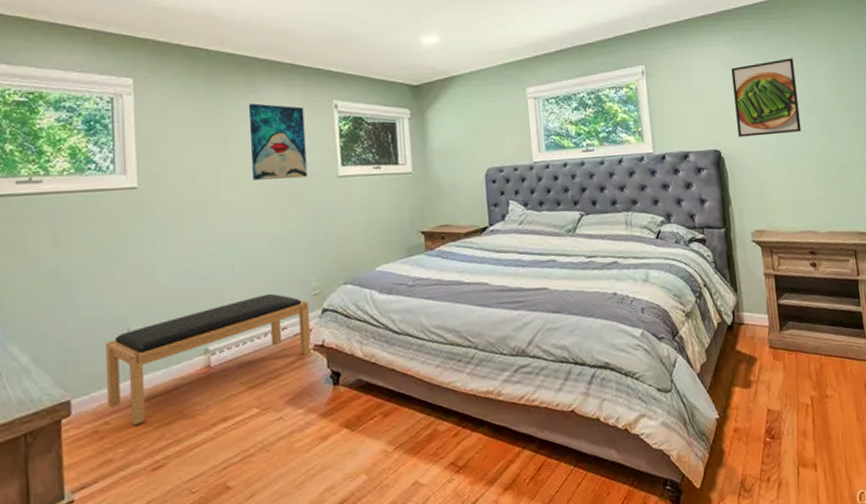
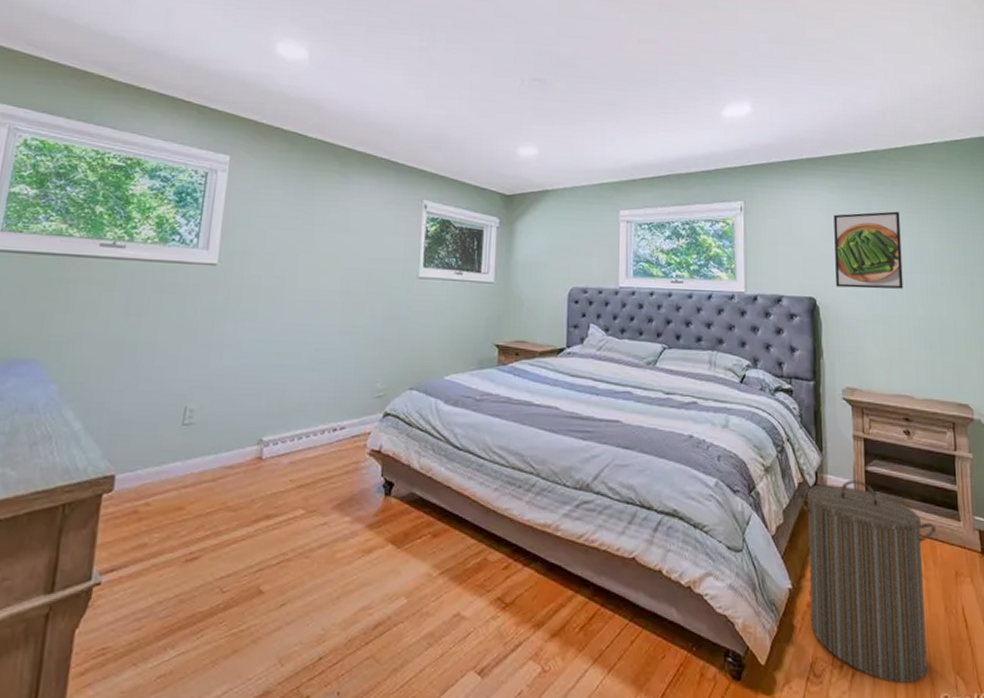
bench: present [105,293,312,426] -> none [152,389,372,511]
wall art: present [248,103,308,180] -> none [332,194,393,275]
laundry hamper: none [715,313,845,487] -> present [795,479,936,683]

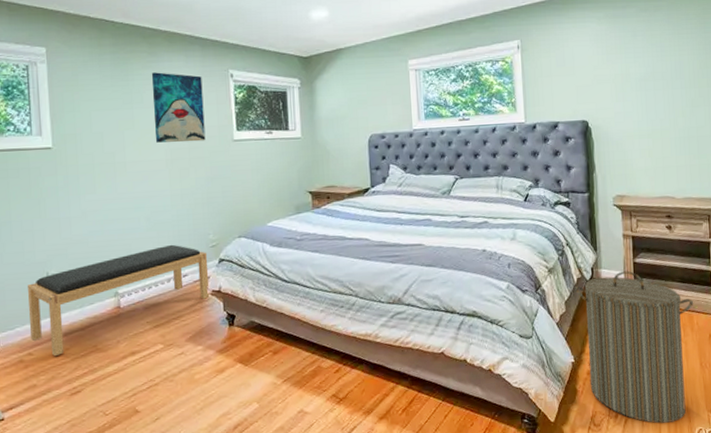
bench: none [152,389,372,511] -> present [27,244,210,357]
wall art: none [332,194,393,275] -> present [151,72,206,143]
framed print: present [833,211,904,289] -> none [602,34,666,109]

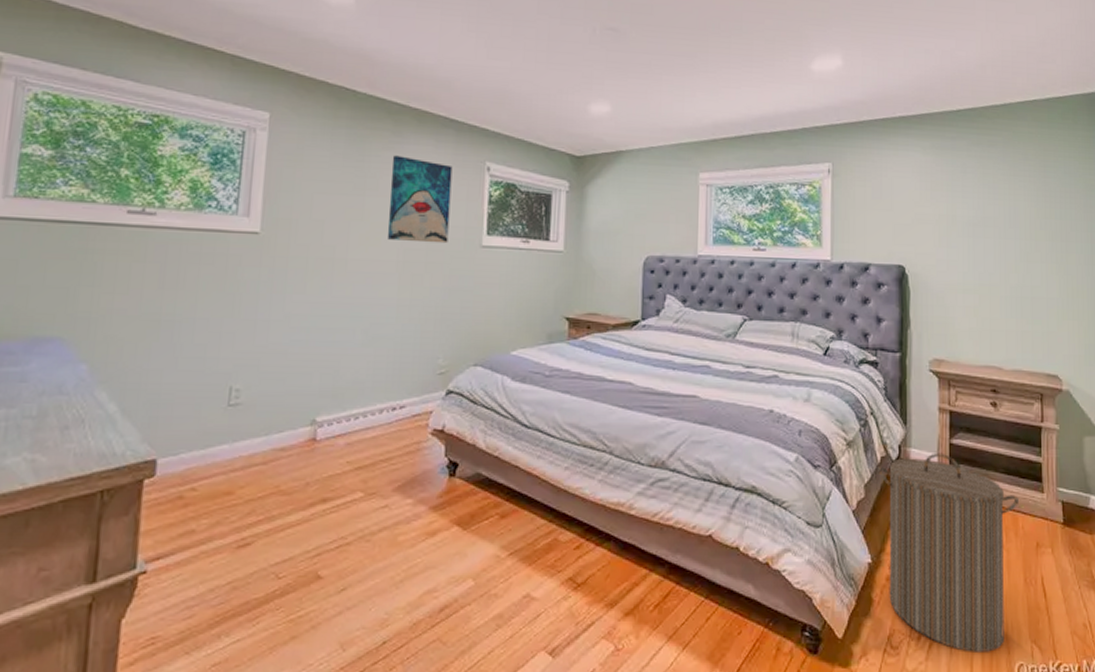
bench: present [27,244,210,357] -> none [198,366,433,496]

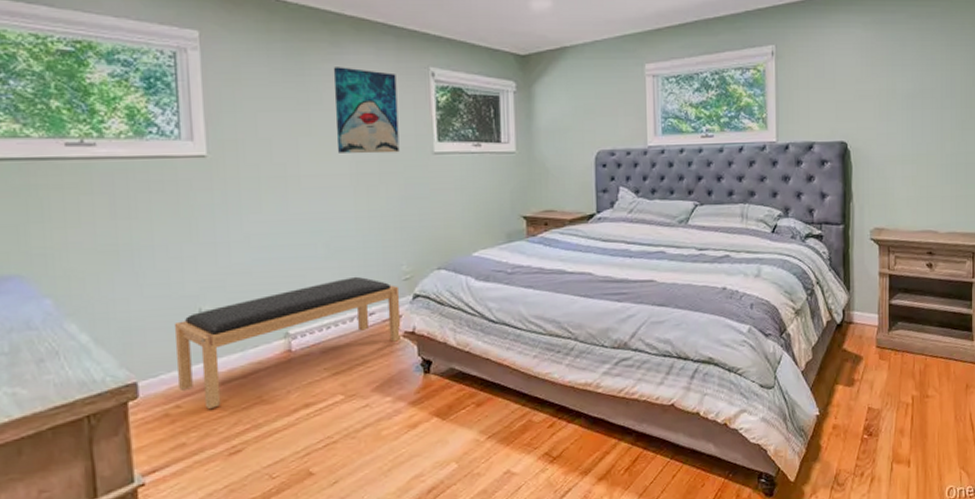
bench: none [198,366,433,496] -> present [174,276,402,410]
laundry hamper: present [878,452,1019,652] -> none [824,313,951,482]

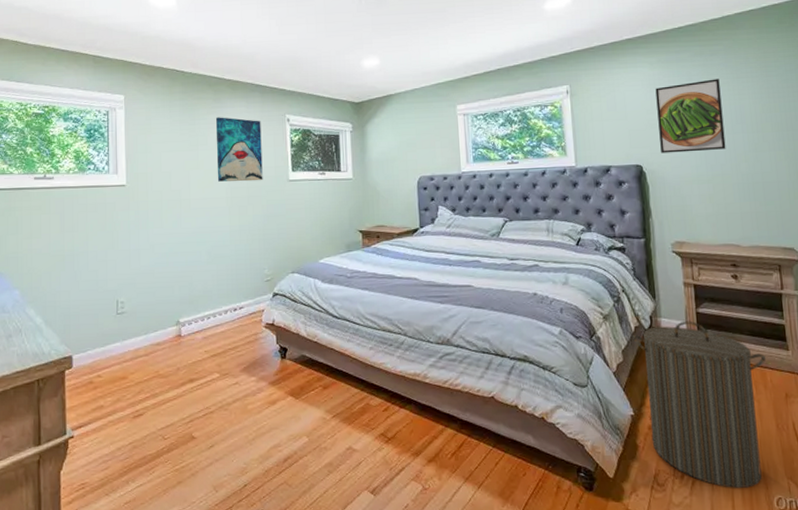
bench: present [174,276,402,410] -> none [99,277,264,380]
laundry hamper: none [824,313,951,482] -> present [633,320,766,488]
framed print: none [867,45,933,129] -> present [655,79,726,153]

